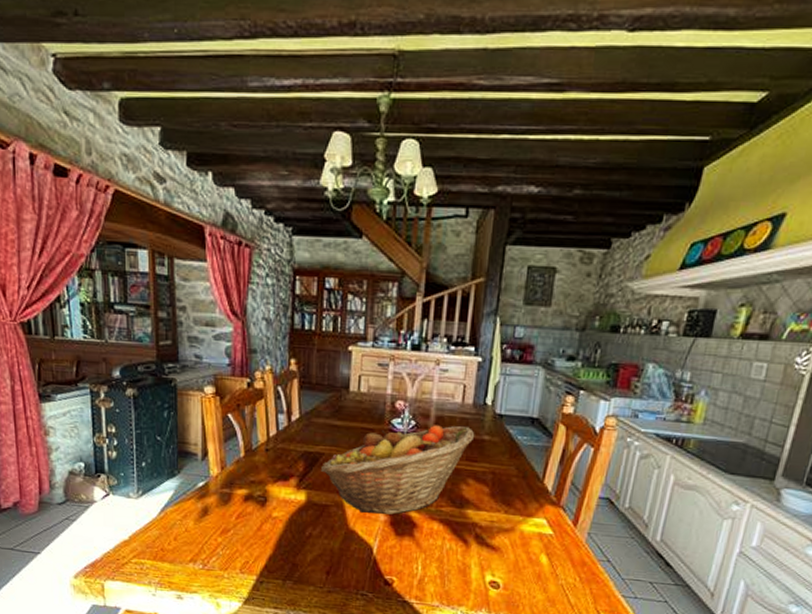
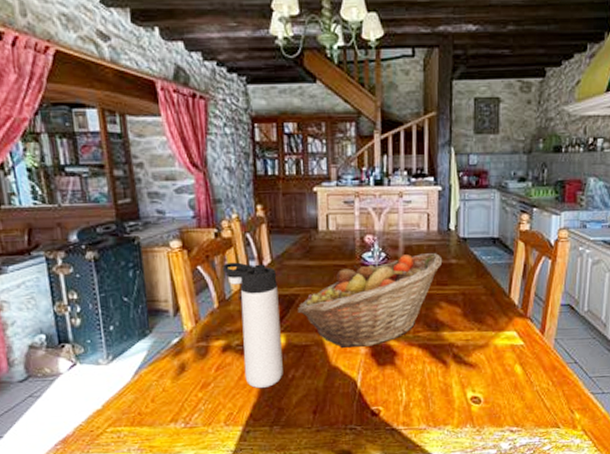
thermos bottle: none [252,413,304,542] -> present [223,262,283,389]

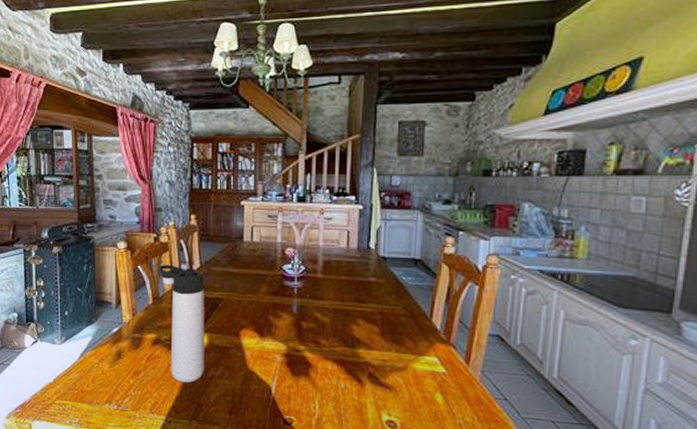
fruit basket: present [298,253,443,349] -> none [221,269,361,355]

